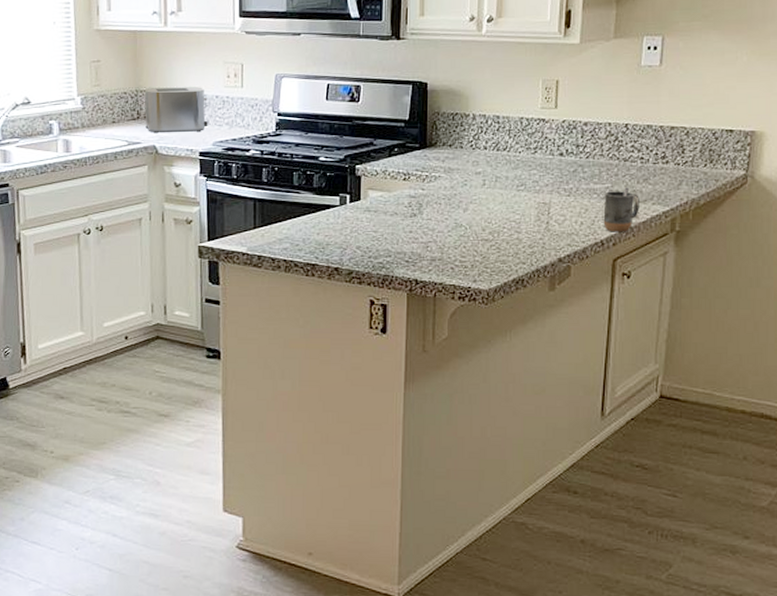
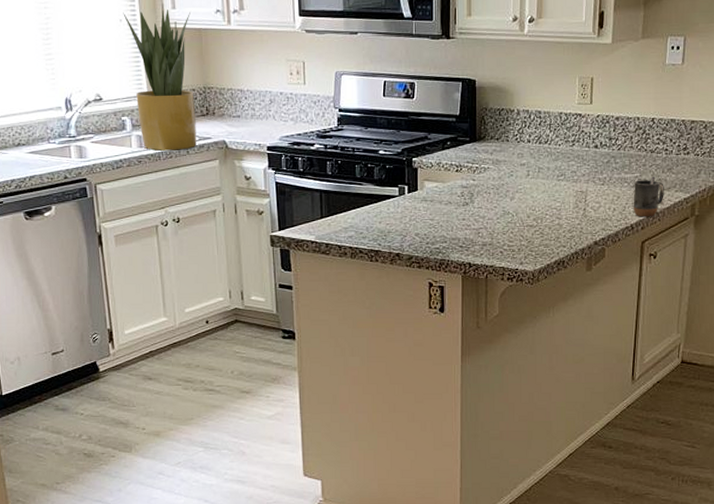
planter: none [57,12,126,156] -> present [123,10,196,151]
toaster: present [144,87,208,133] -> none [212,84,274,129]

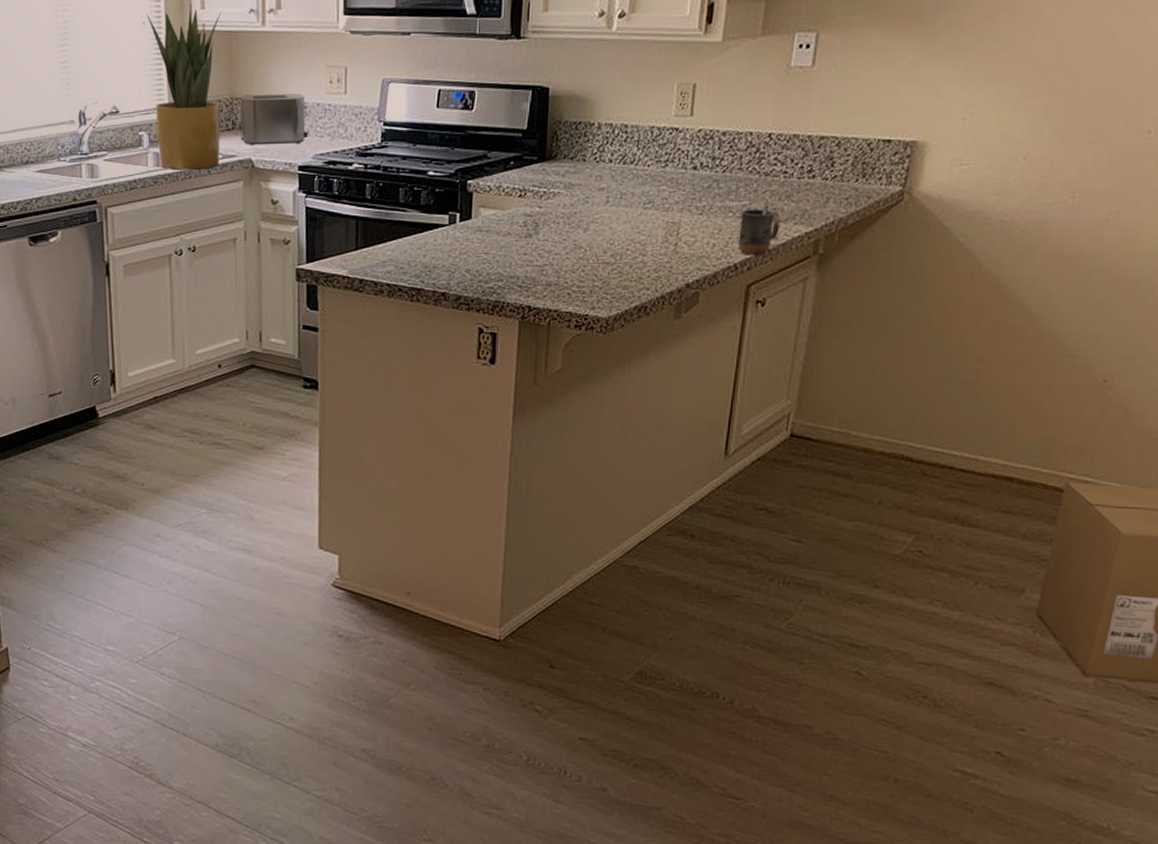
toaster: none [212,84,274,129] -> present [240,93,308,146]

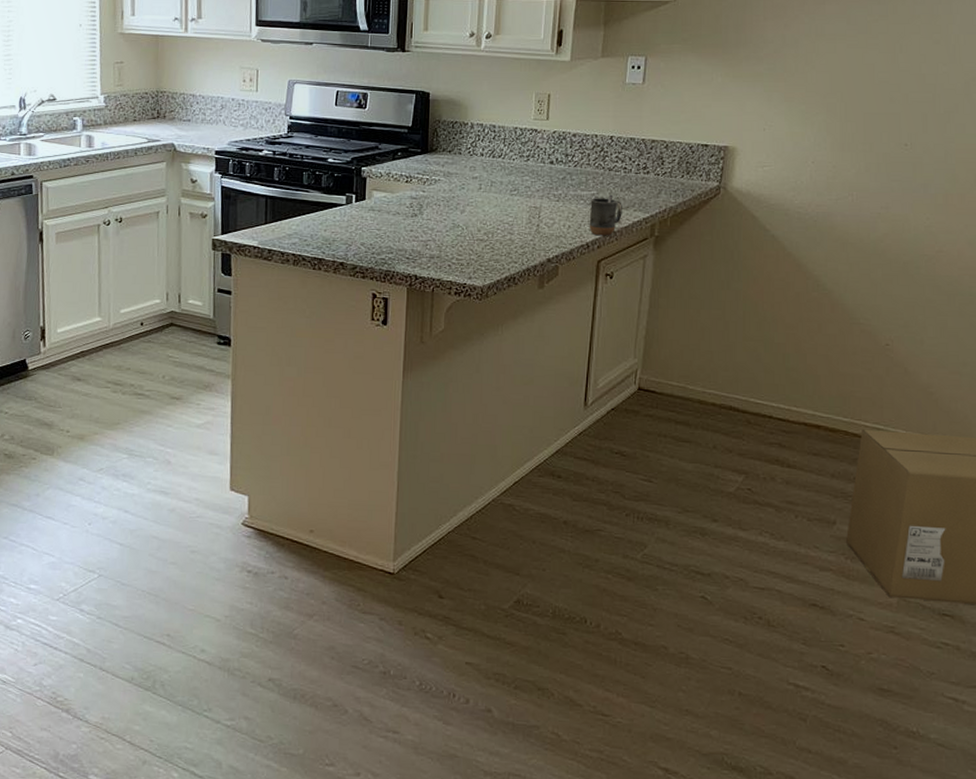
planter: present [147,10,221,170] -> none [83,16,149,151]
toaster: present [240,93,308,146] -> none [164,89,224,133]

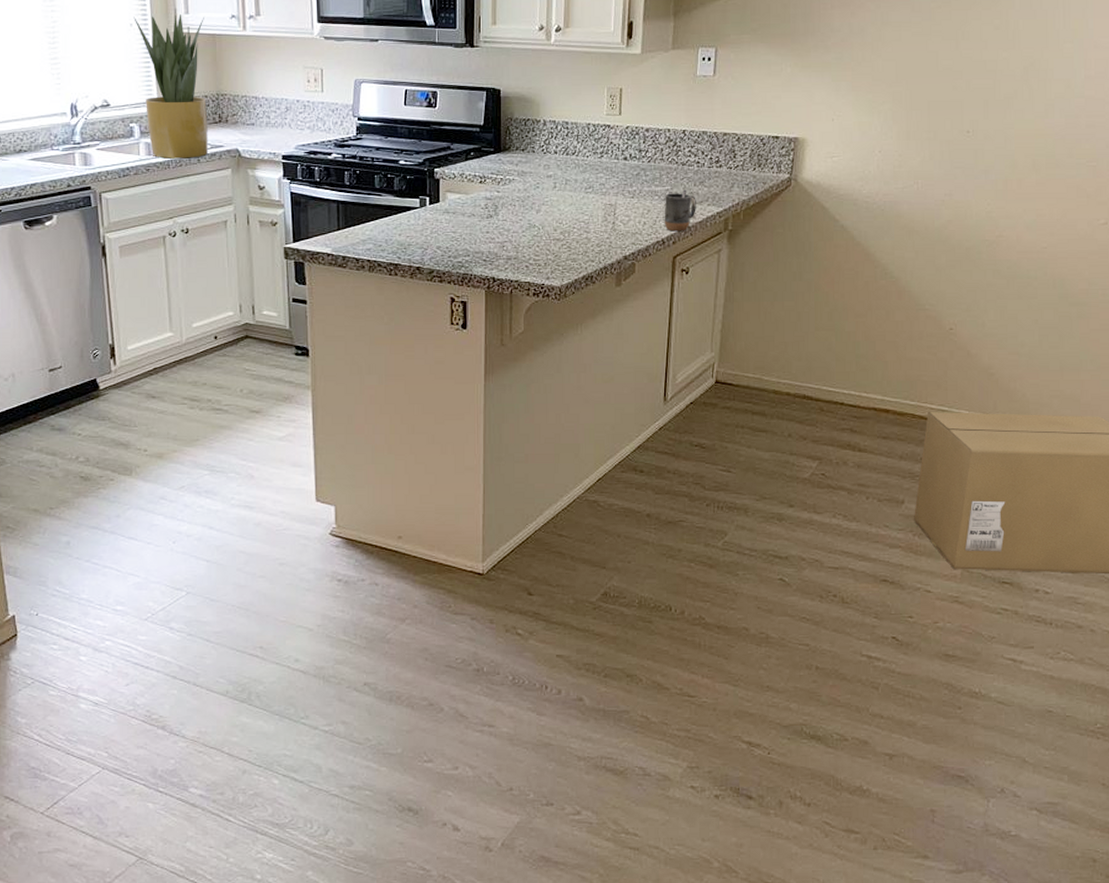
planter: none [83,16,149,151] -> present [134,14,208,159]

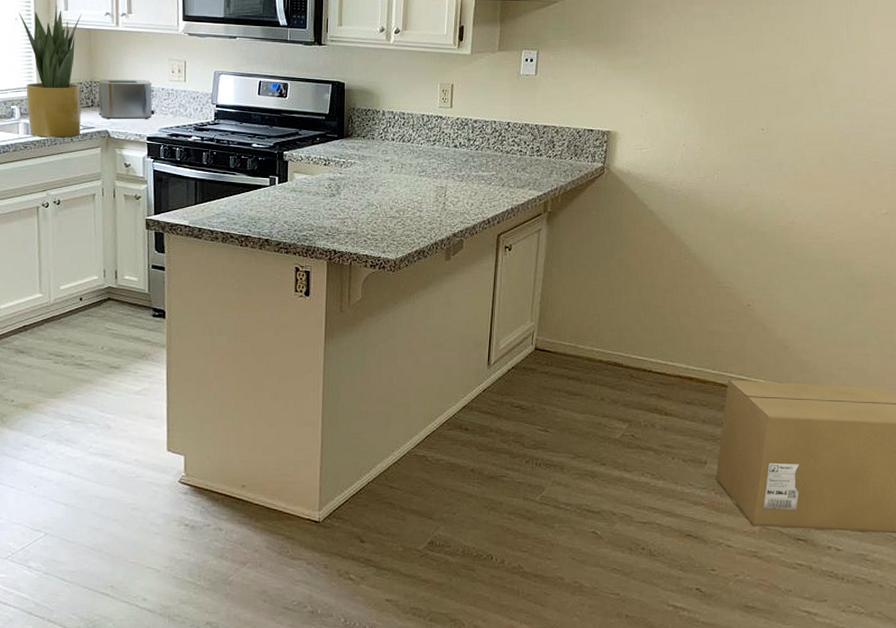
toaster: none [225,91,290,137] -> present [98,80,155,120]
mug: present [664,189,696,232] -> none [489,175,519,212]

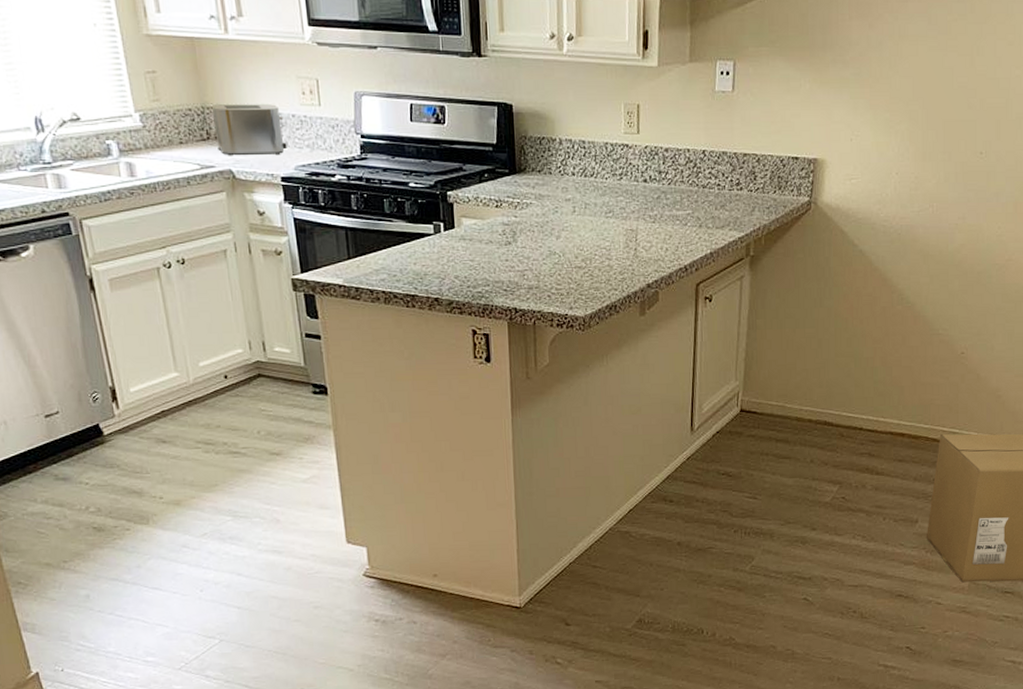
planter: present [19,11,82,138] -> none [97,13,198,181]

